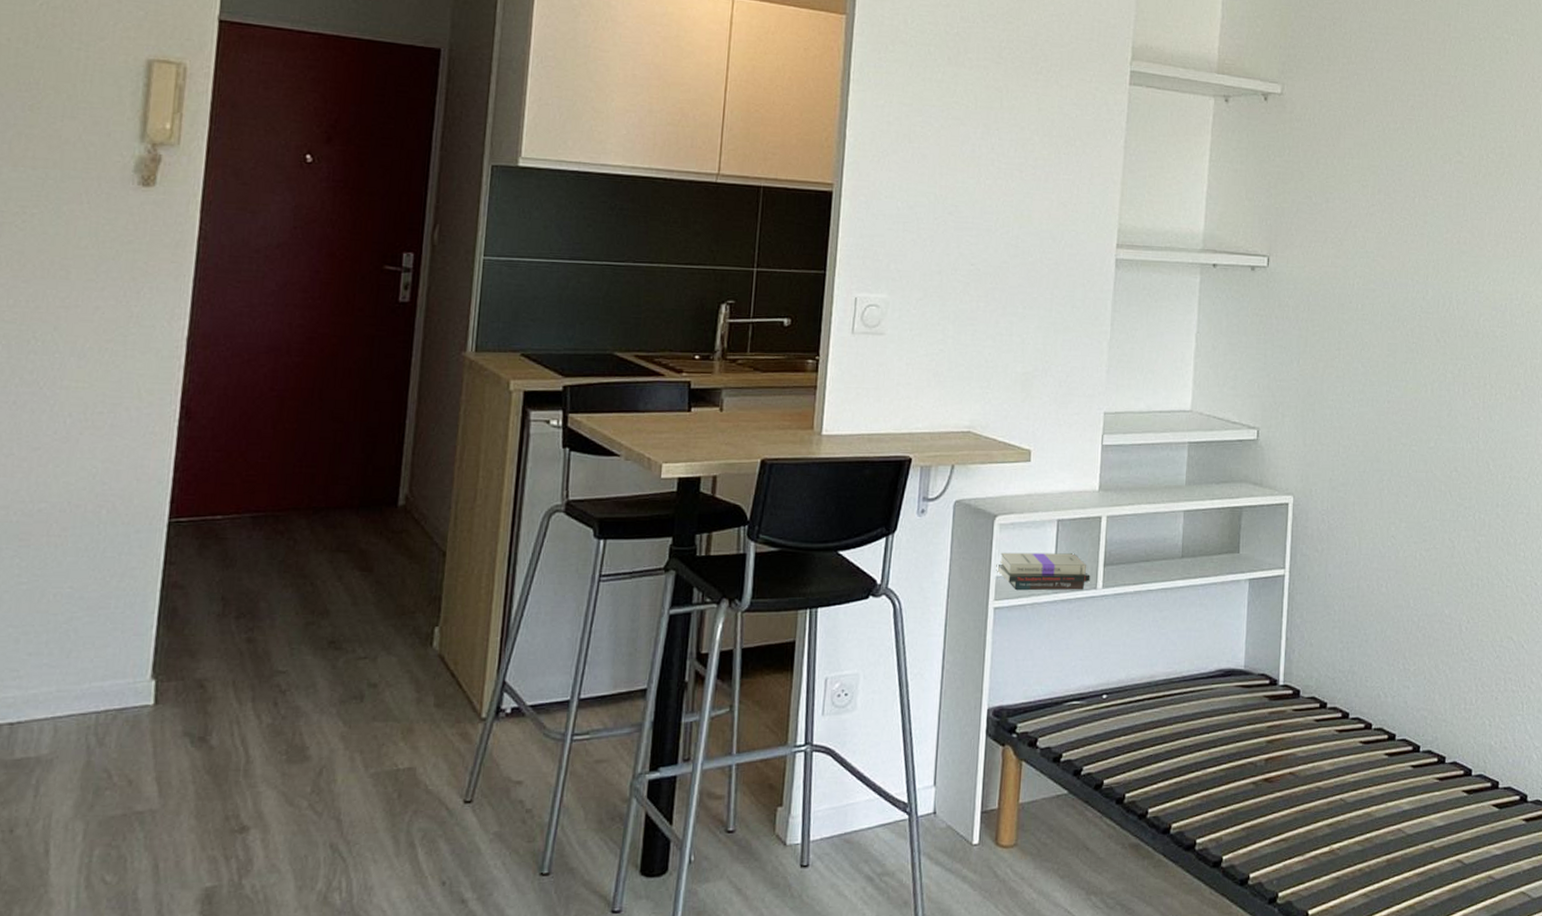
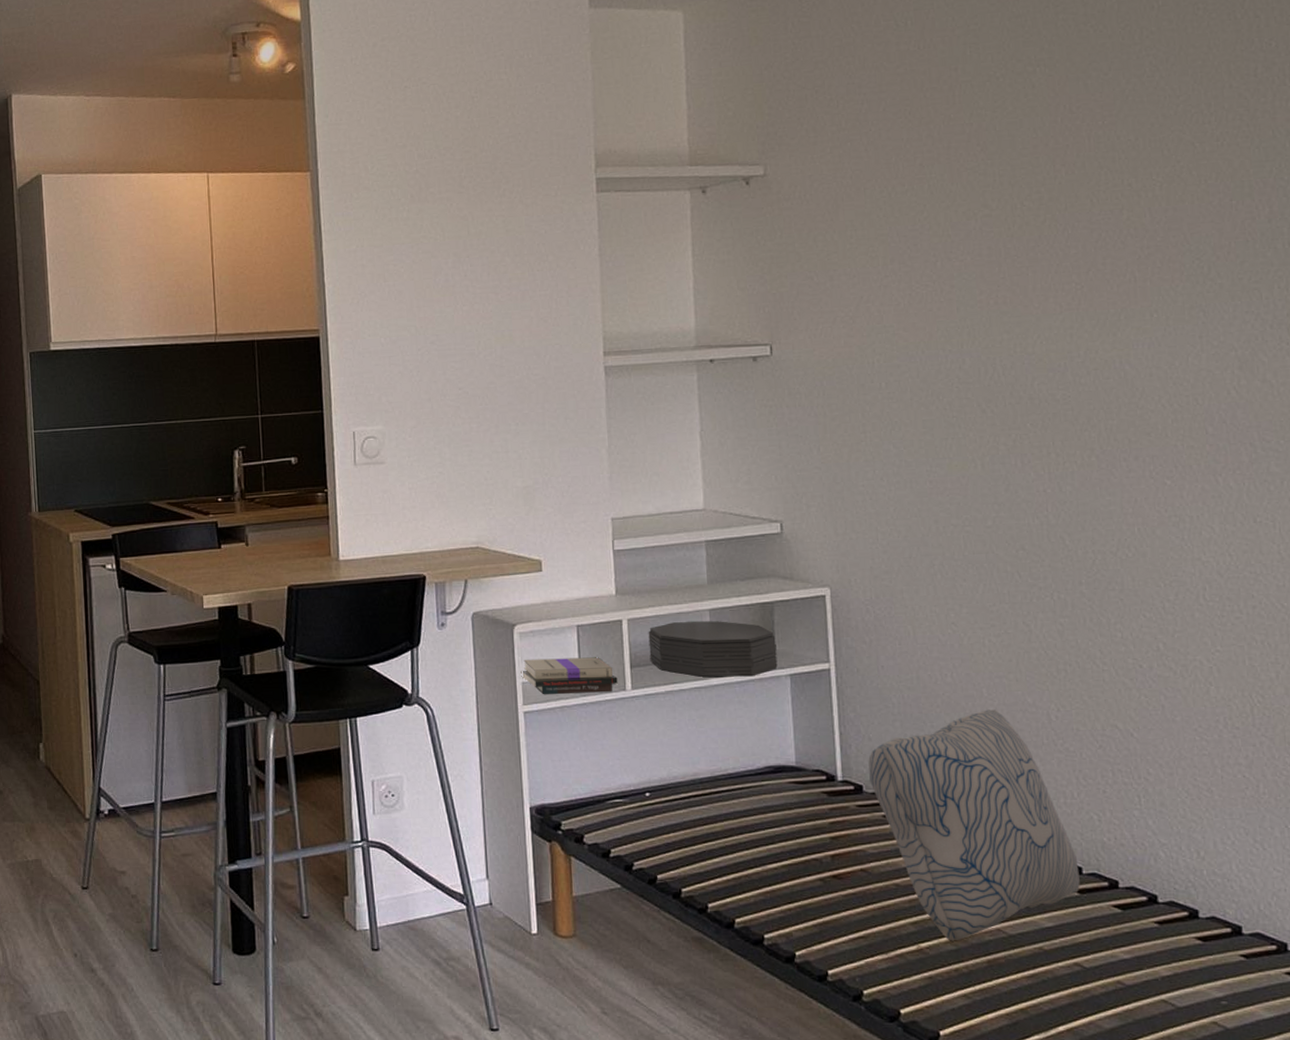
decorative box: none [1123,522,1240,580] -> present [648,621,778,677]
cushion: none [1307,619,1469,842] -> present [868,709,1080,941]

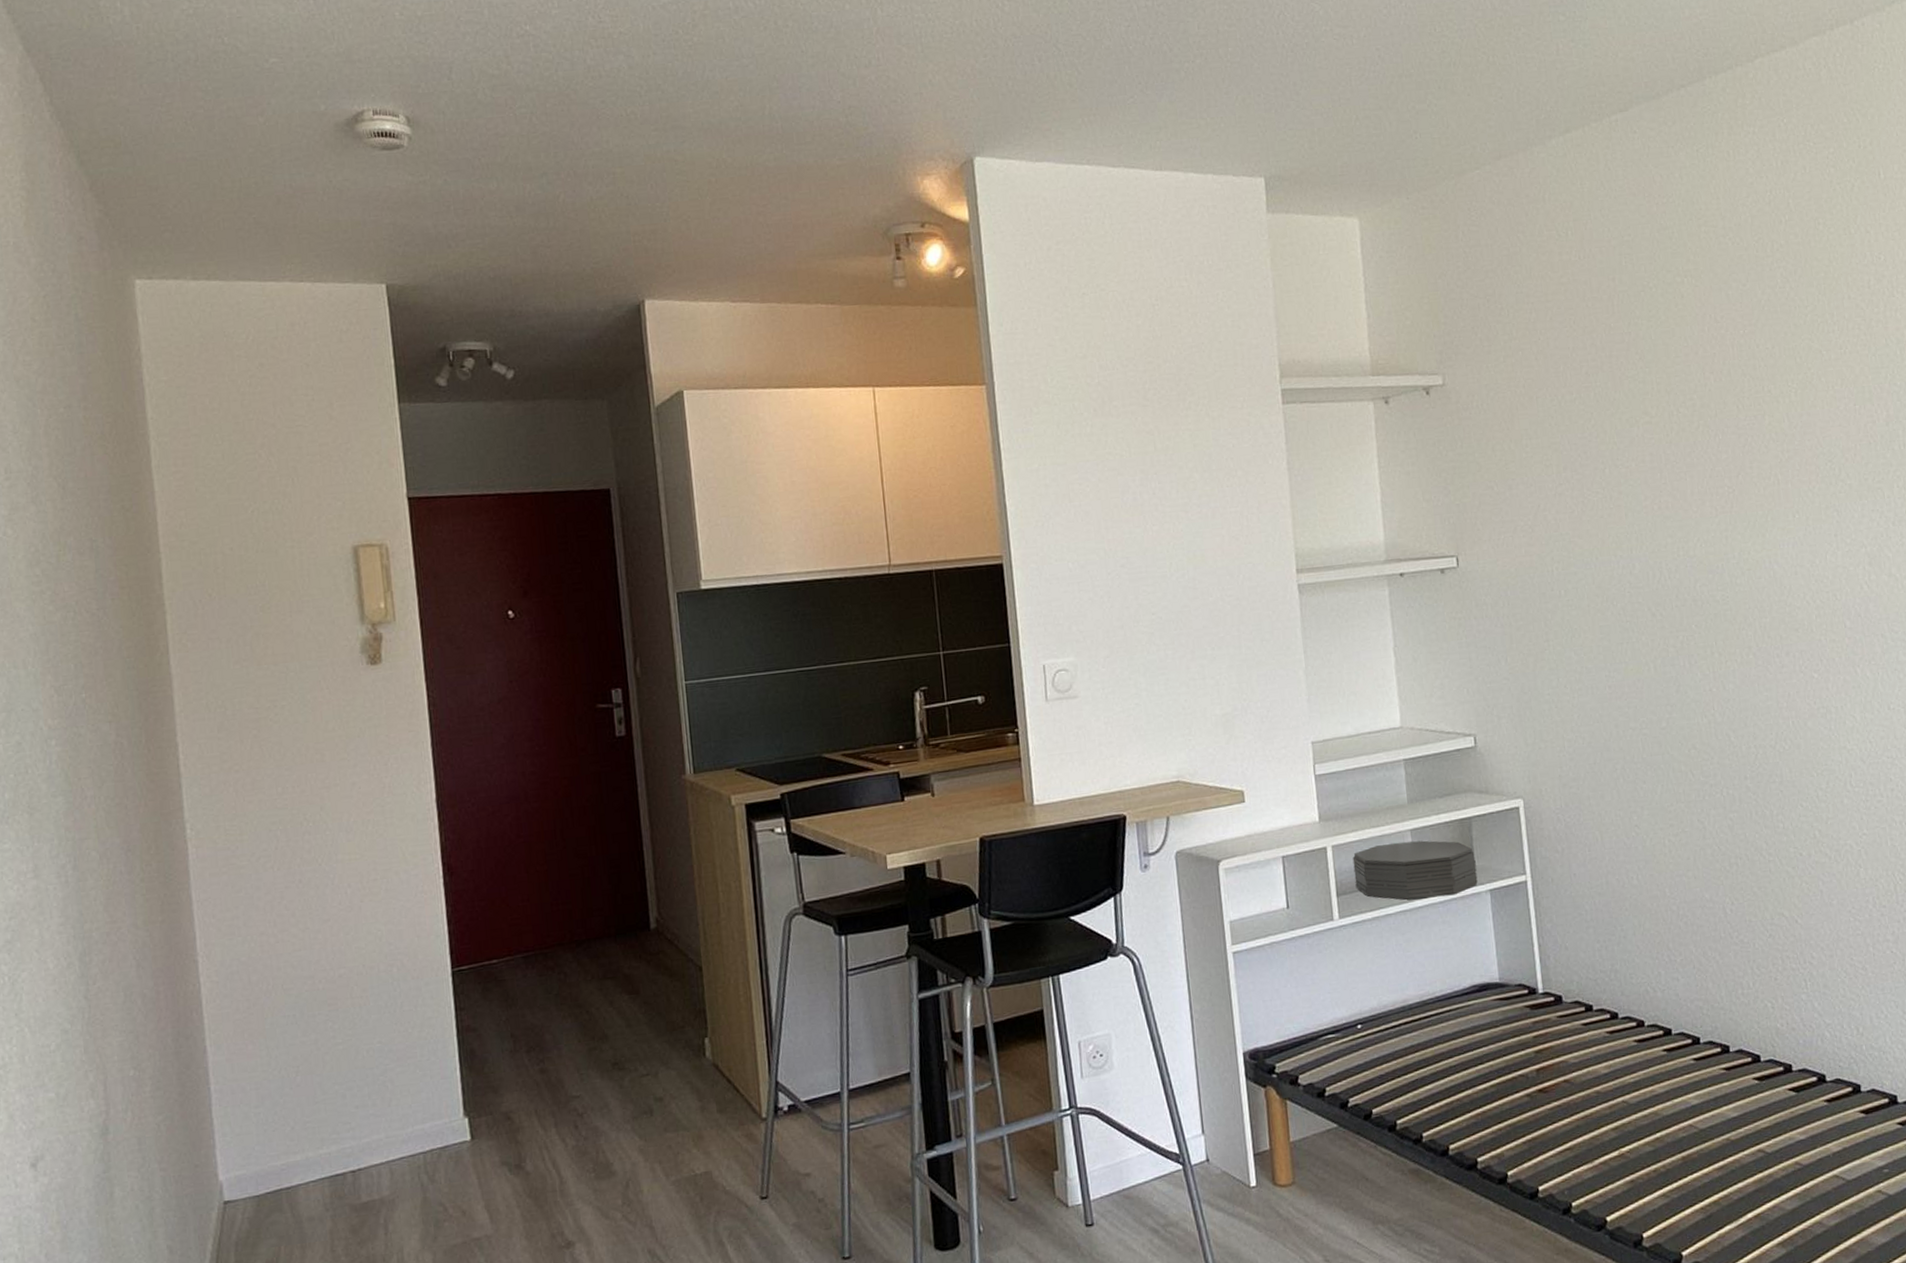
books: present [521,657,618,694] -> none [1228,888,1325,932]
cushion: present [868,709,1080,941] -> none [1566,908,1759,1143]

